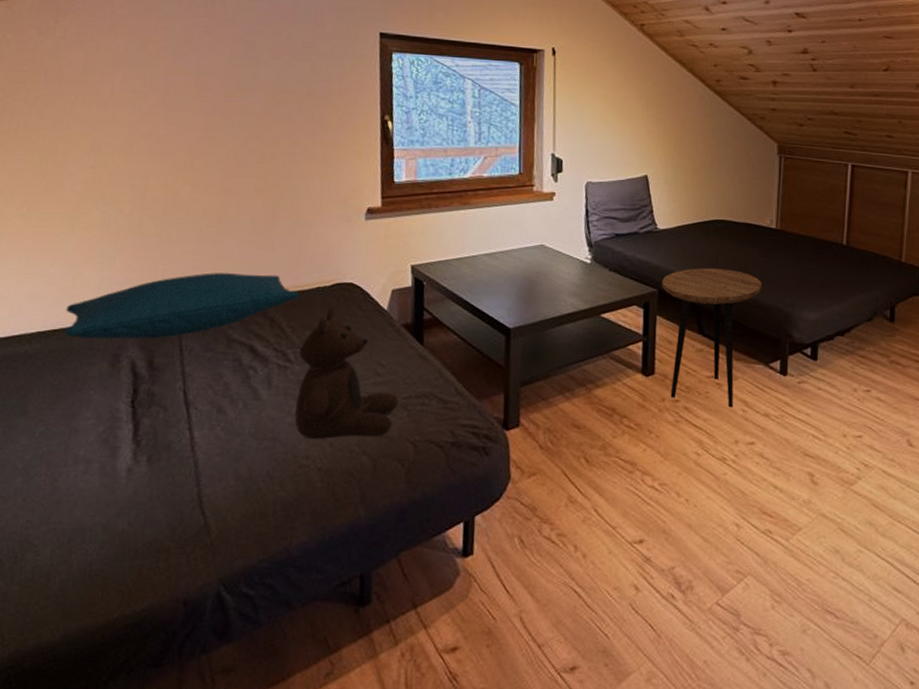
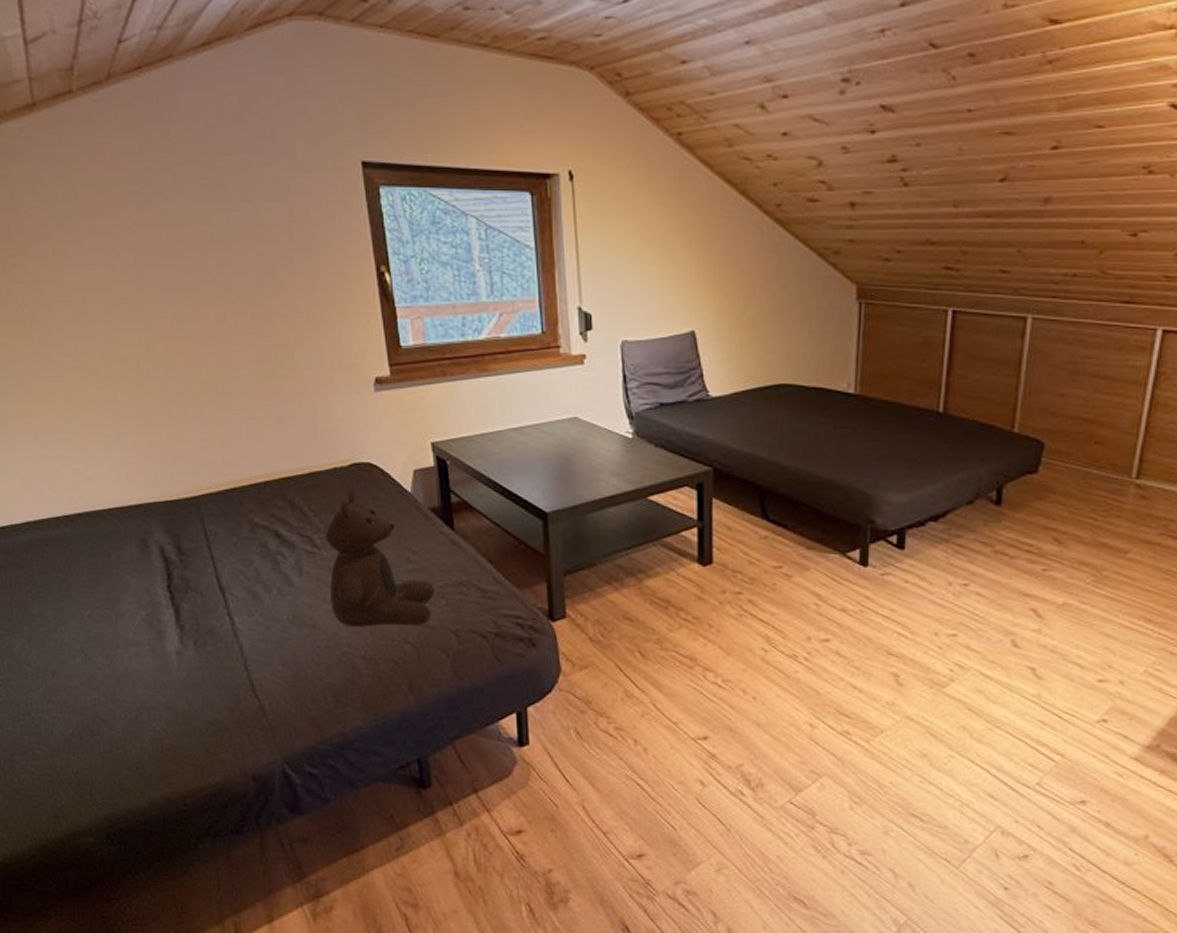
pillow: present [65,273,299,339] -> none [85,452,315,523]
side table: present [662,268,762,408] -> none [717,442,838,602]

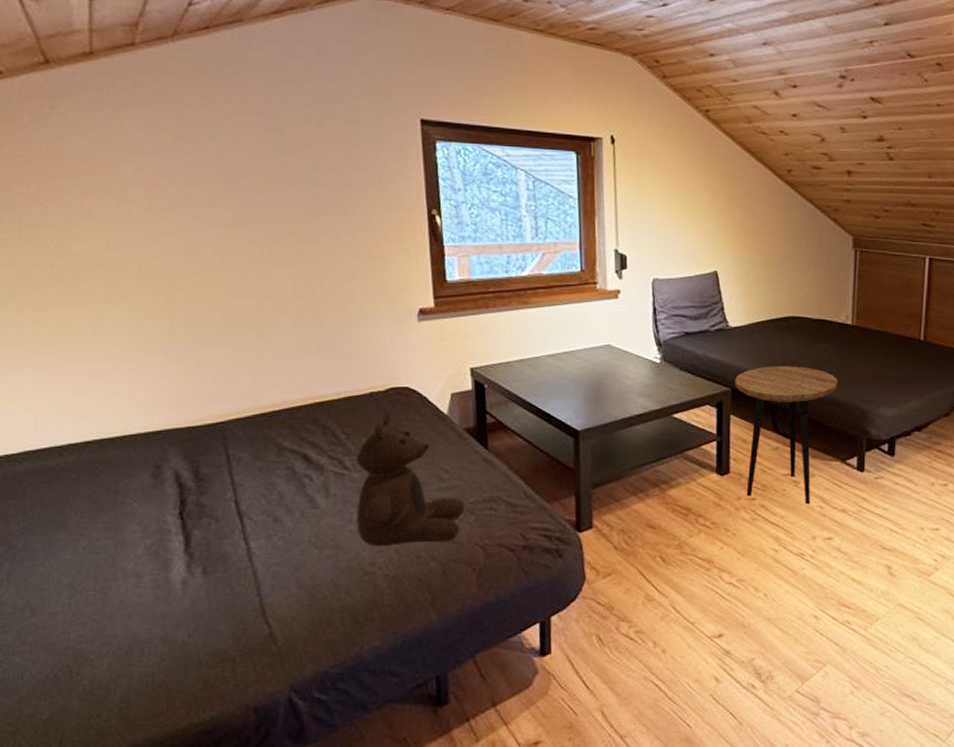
side table: none [717,442,838,602] -> present [735,366,838,505]

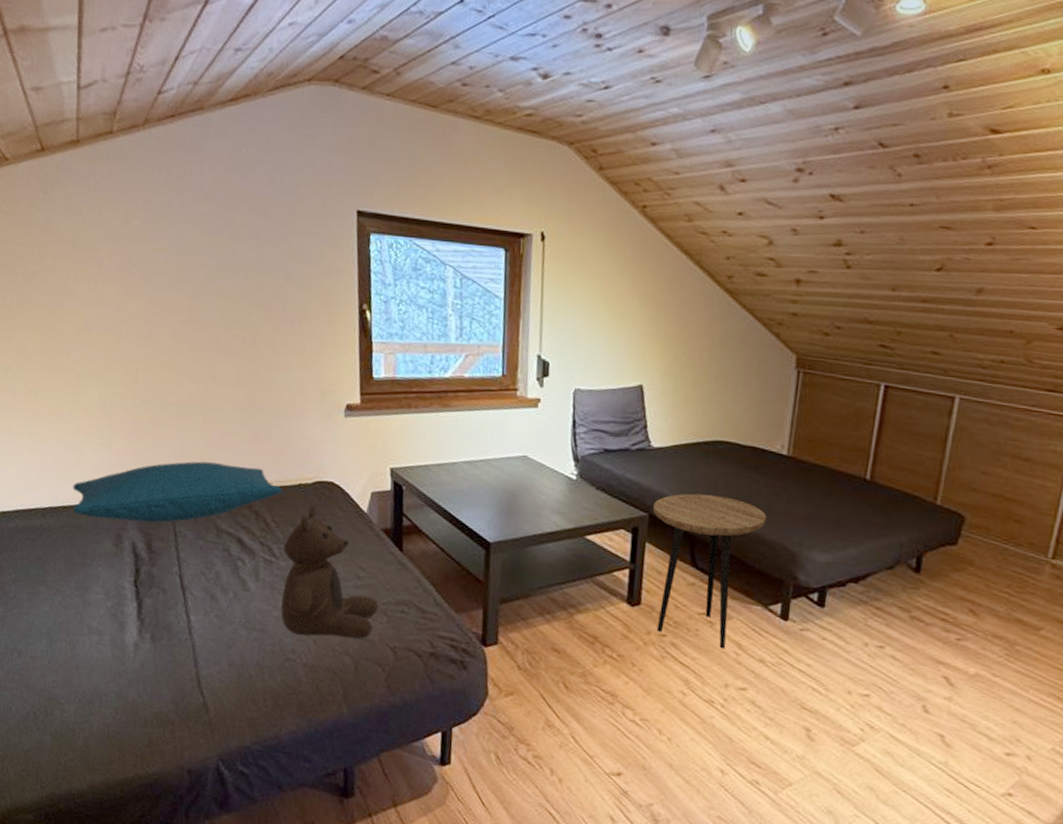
pillow: none [97,379,351,450] -> present [73,461,282,523]

